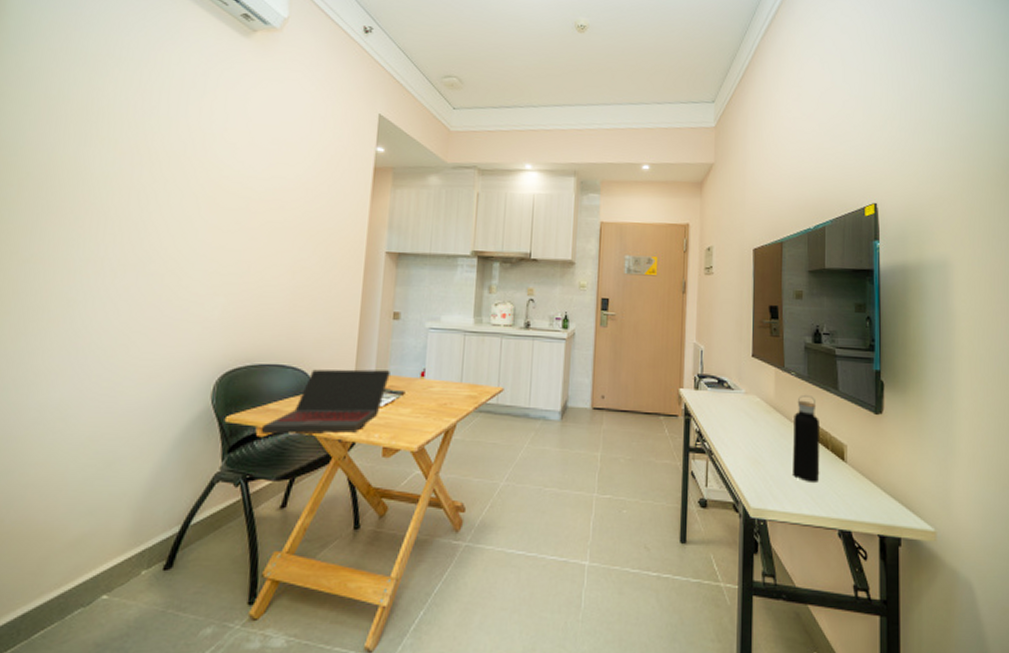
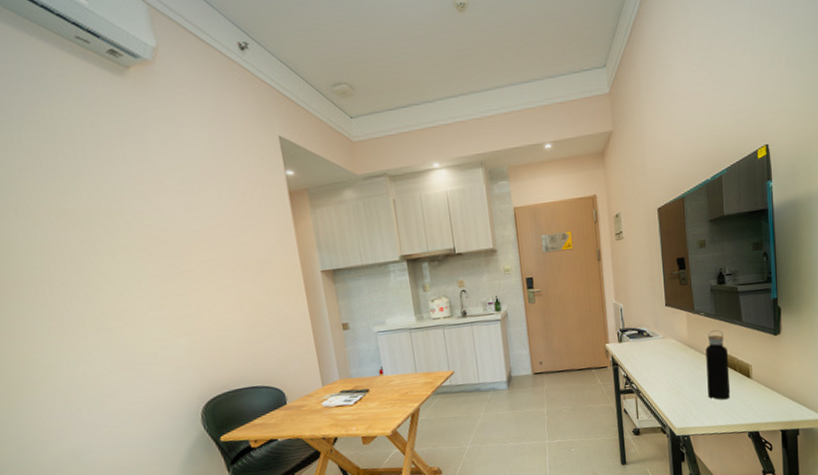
laptop: present [262,369,390,435] -> none [254,374,353,445]

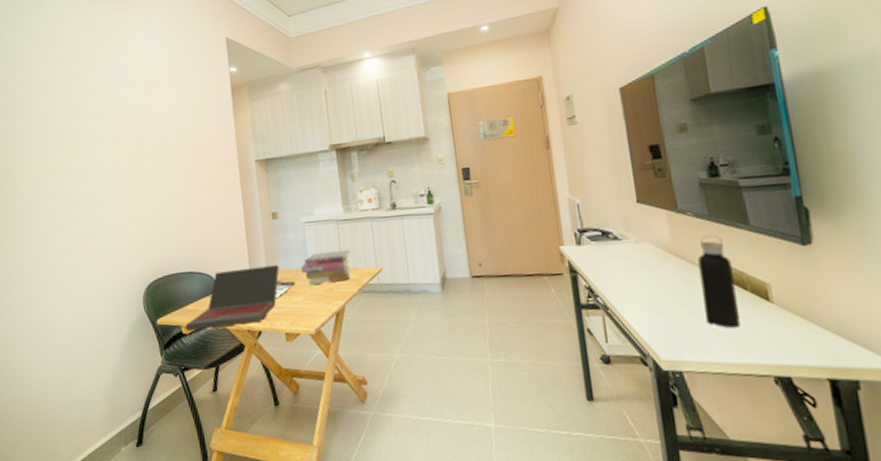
laptop: none [254,374,353,445] -> present [186,265,280,332]
books: none [375,355,425,392] -> present [301,249,352,286]

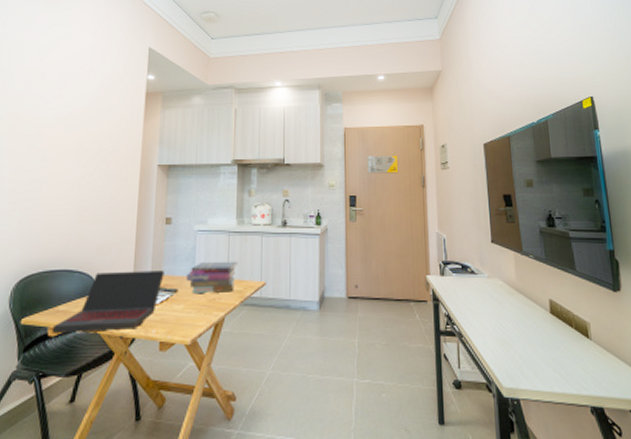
water bottle: present [697,234,740,330] -> none [536,275,566,362]

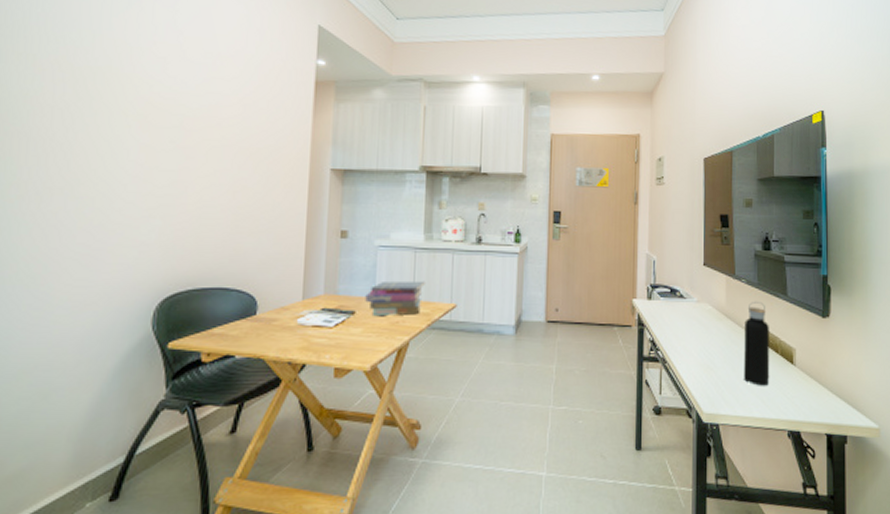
laptop: present [53,270,165,334] -> none [207,290,340,359]
water bottle: none [536,275,566,362] -> present [744,301,769,387]

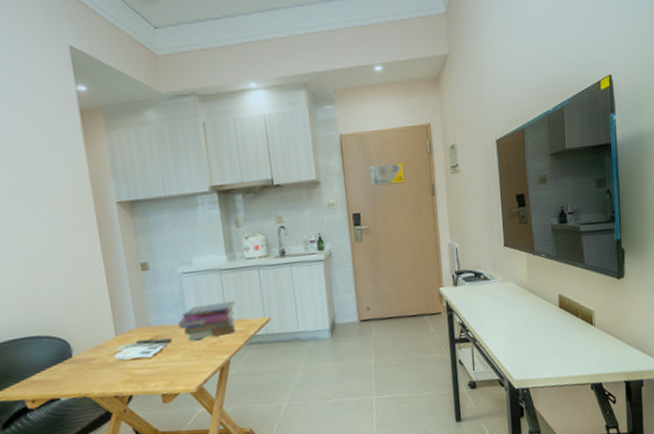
water bottle: present [744,301,769,387] -> none [546,272,572,350]

